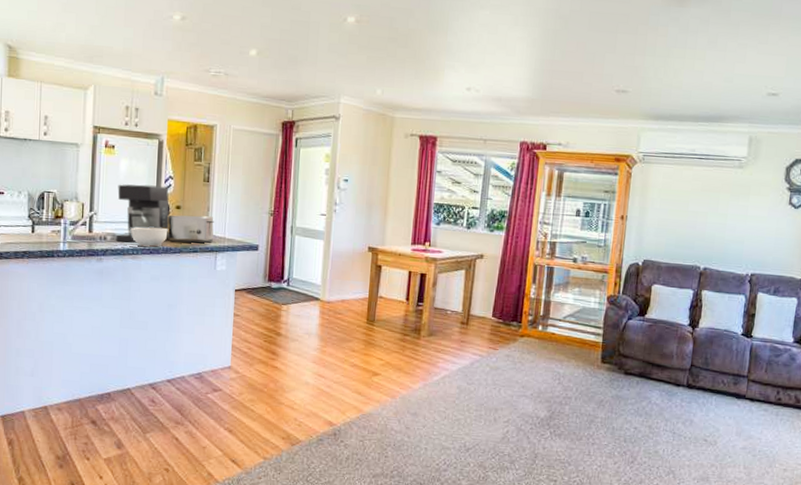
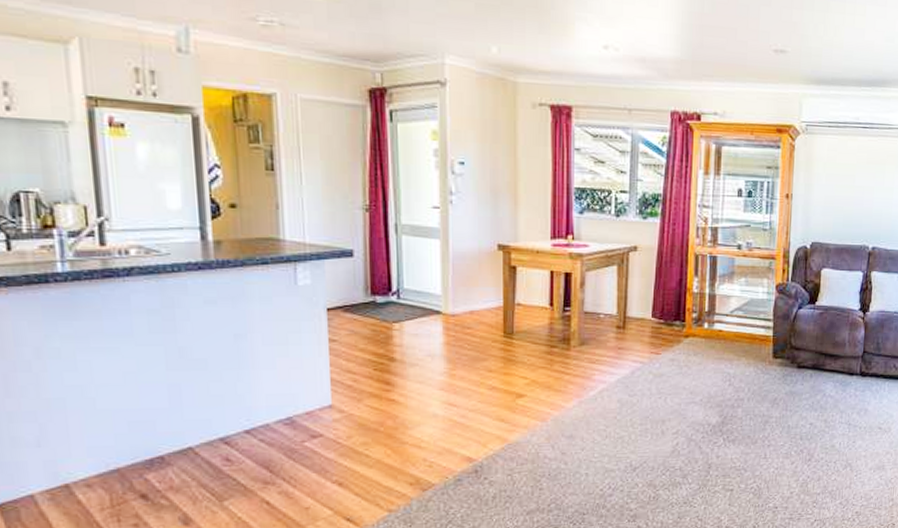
coffee maker: present [116,184,170,243] -> none [137,176,226,258]
bowl: present [130,227,168,247] -> none [164,233,222,262]
toaster: present [168,214,214,244] -> none [220,215,289,253]

